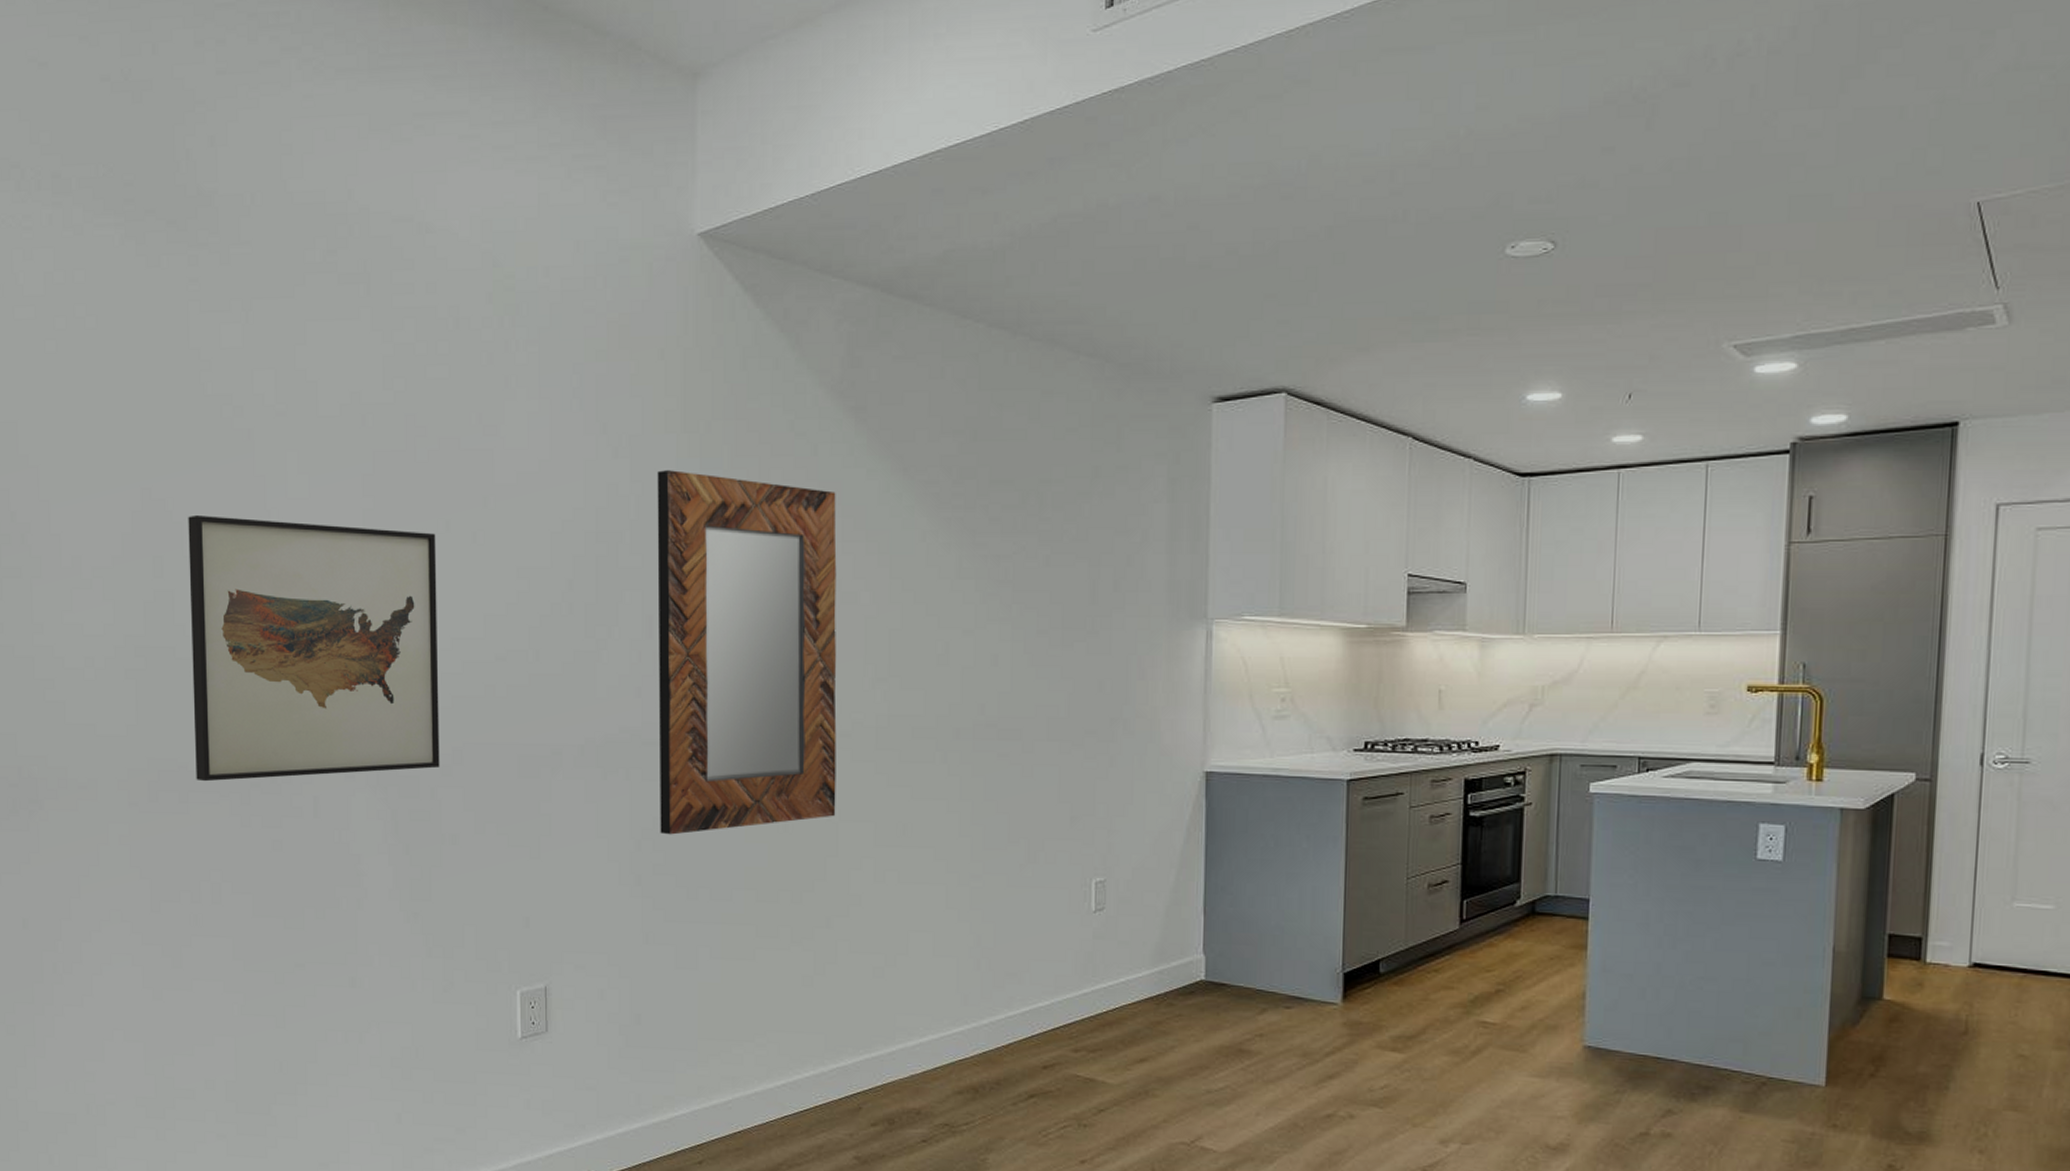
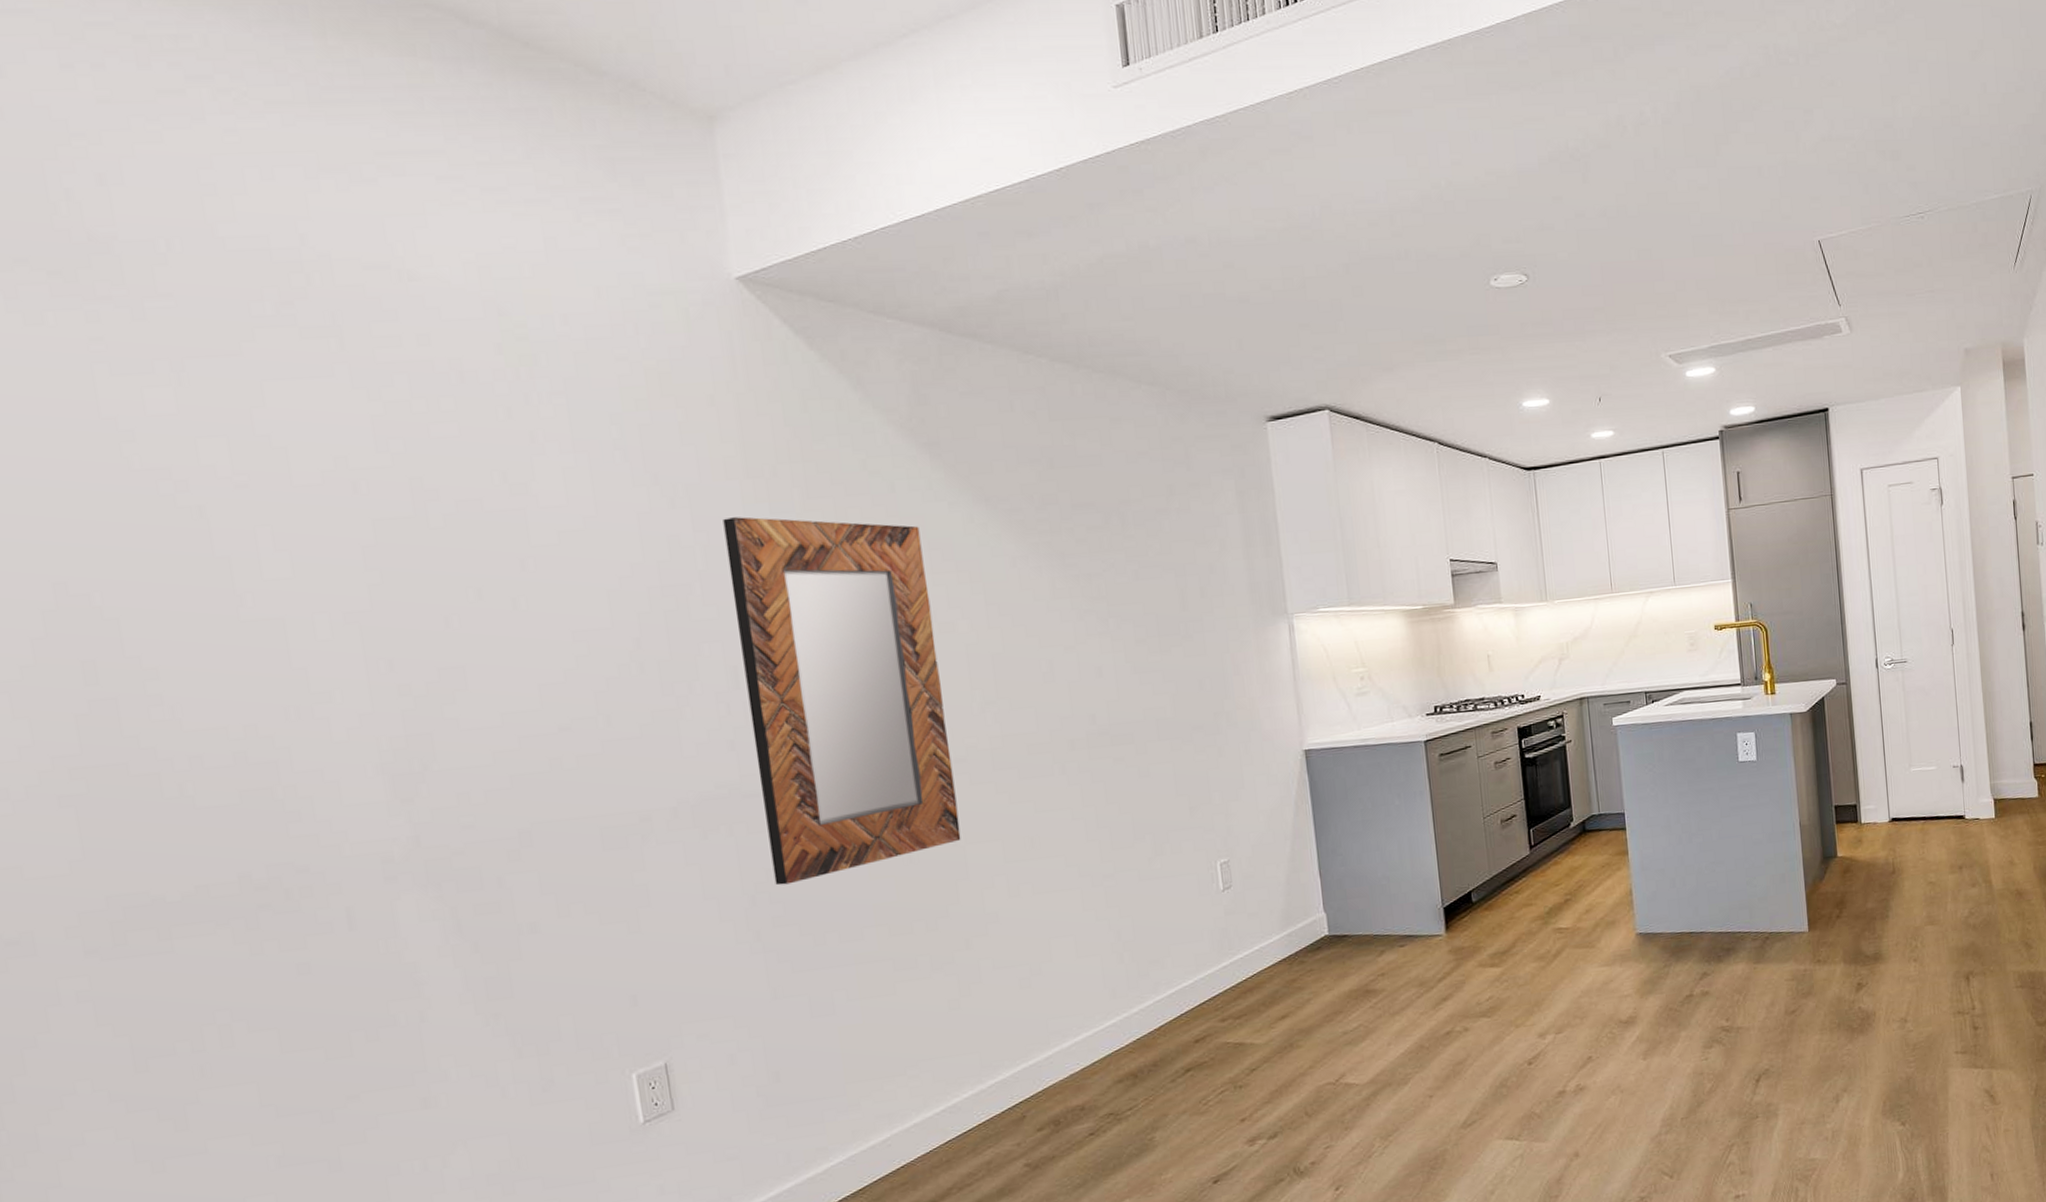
wall art: present [188,516,440,782] -> none [126,603,505,912]

